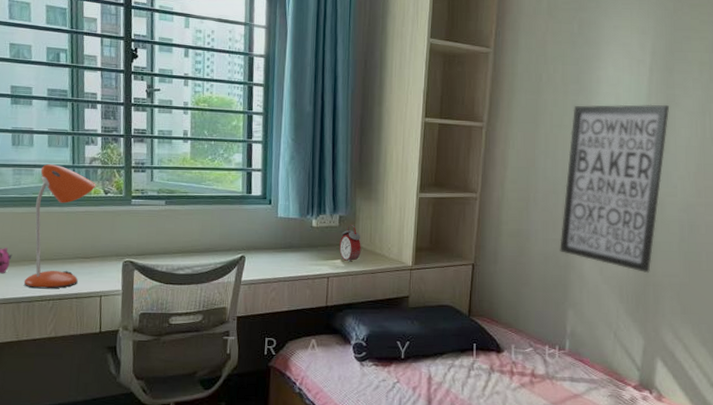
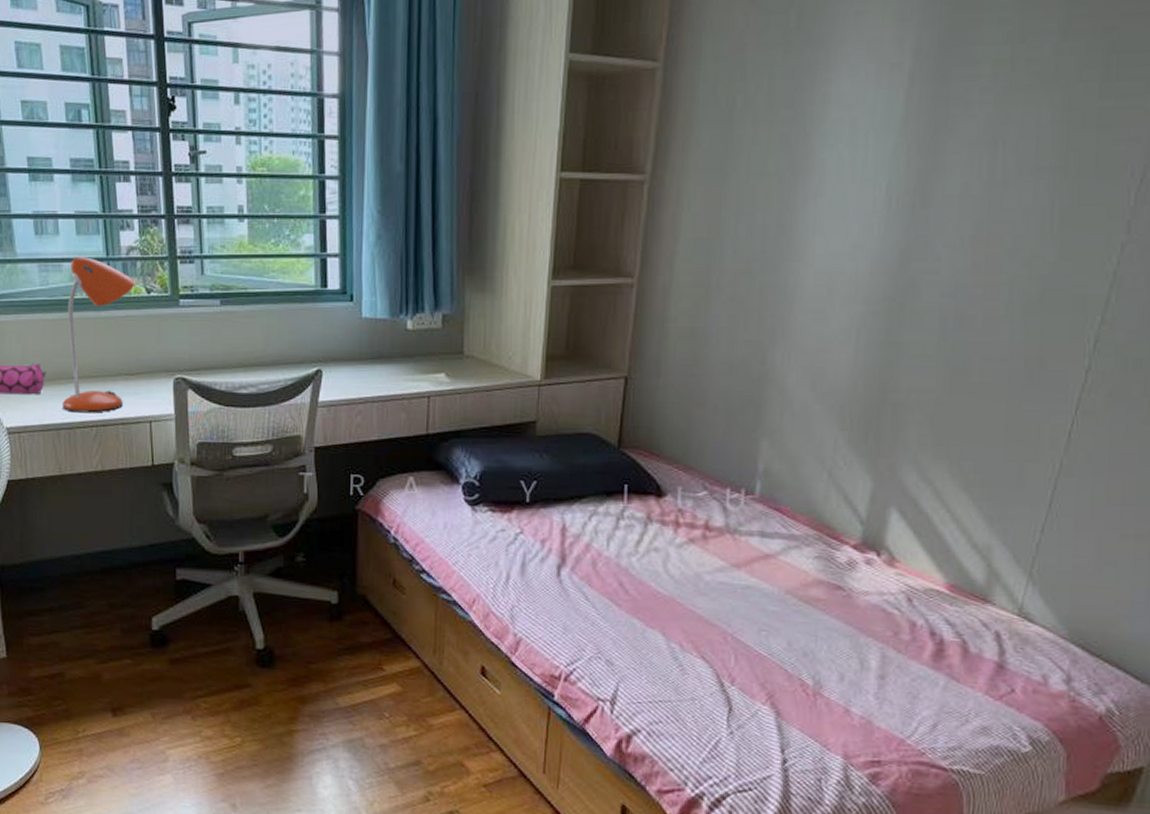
alarm clock: present [339,224,361,262] -> none [443,325,472,376]
wall art: present [560,104,669,274] -> none [752,132,937,388]

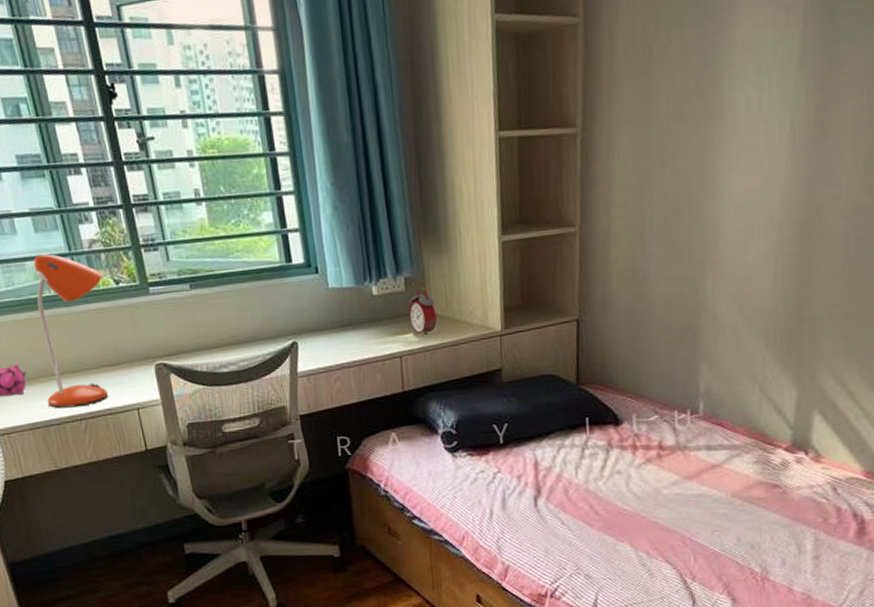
alarm clock: none [443,325,472,376] -> present [409,286,437,335]

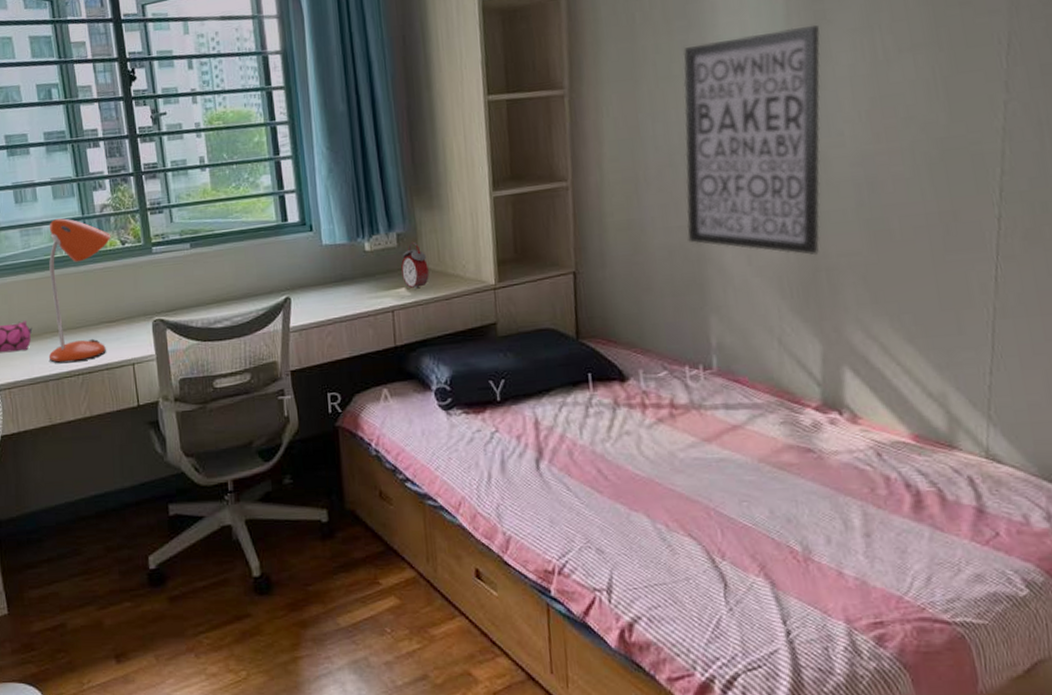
wall art: none [686,67,830,307] -> present [683,24,821,256]

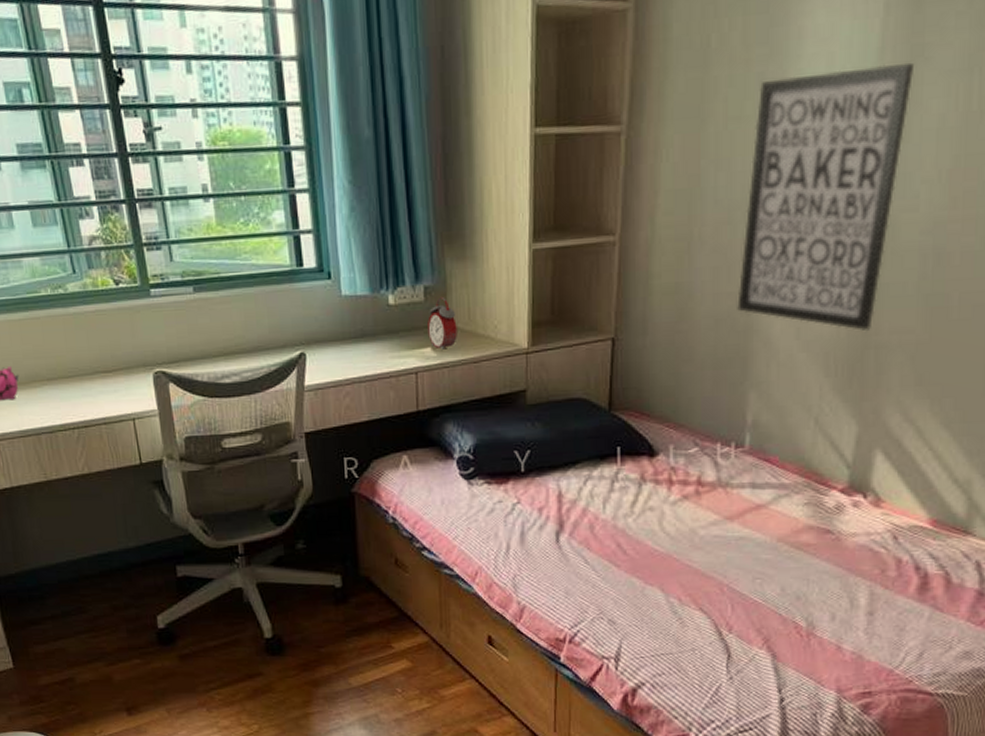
desk lamp: present [49,218,111,364] -> none [30,250,103,416]

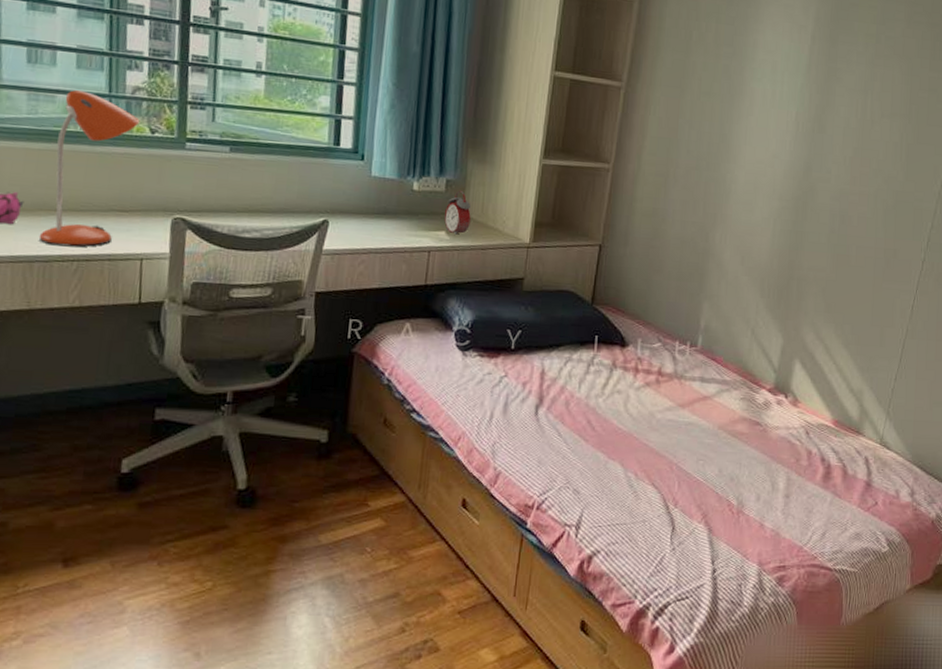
desk lamp: none [30,250,103,416] -> present [40,90,140,247]
wall art: present [737,62,914,332] -> none [698,71,829,266]

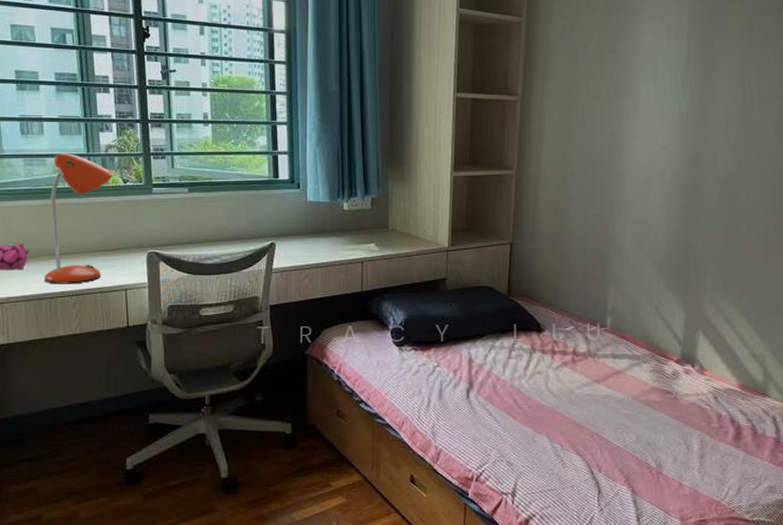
alarm clock: present [444,190,471,235] -> none [373,206,395,245]

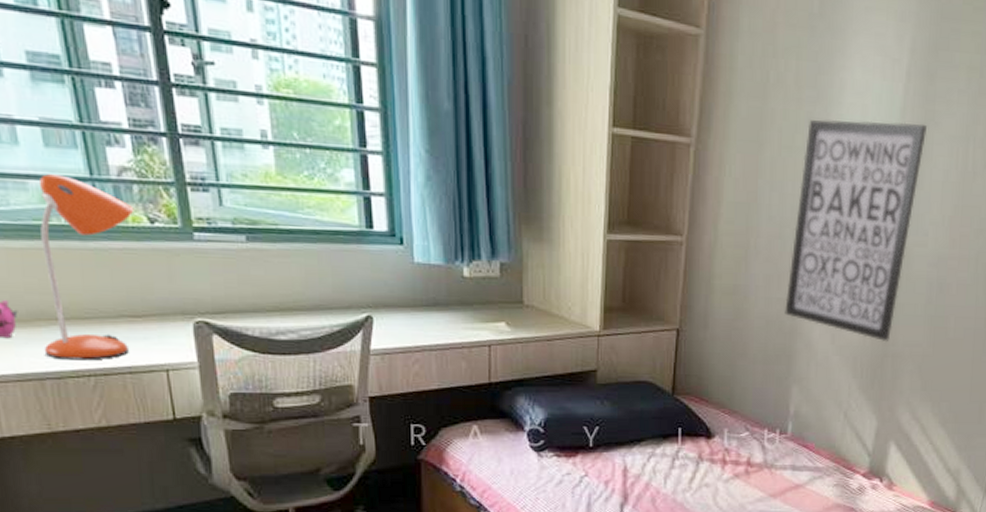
wall art: none [599,72,708,247] -> present [785,119,927,342]

